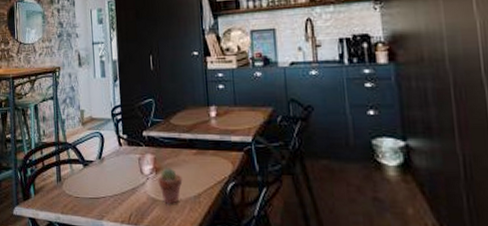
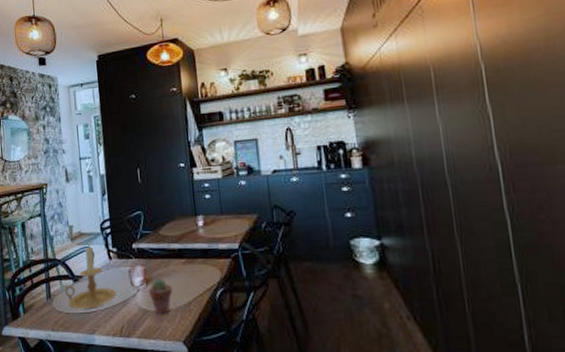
candle holder: none [74,130,126,195] -> present [64,245,117,310]

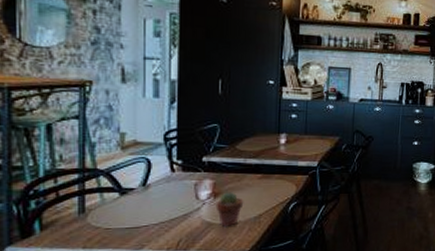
candle holder: present [64,245,117,310] -> none [106,156,176,225]

